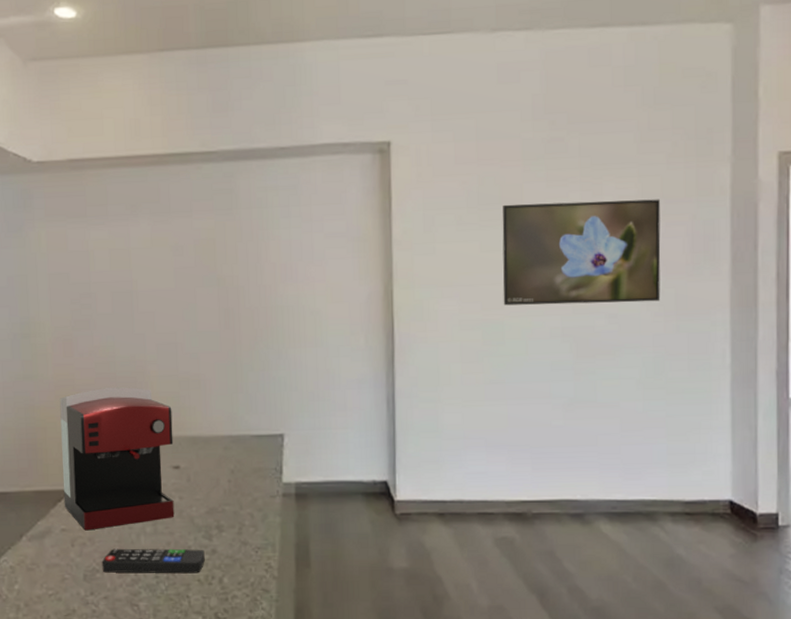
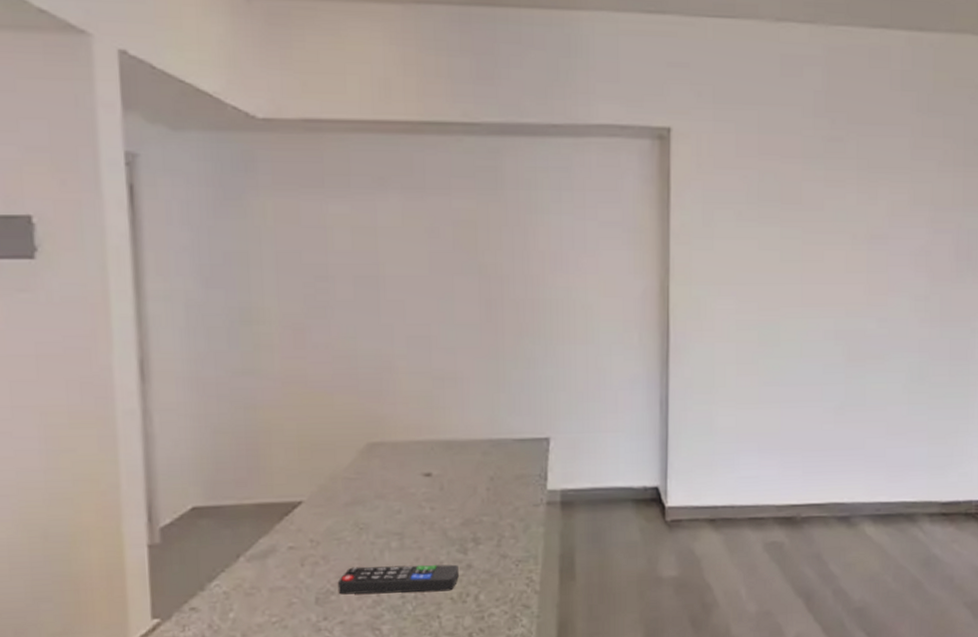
coffee maker: present [59,387,175,531] -> none [288,385,425,548]
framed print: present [502,199,661,306] -> none [780,202,930,308]

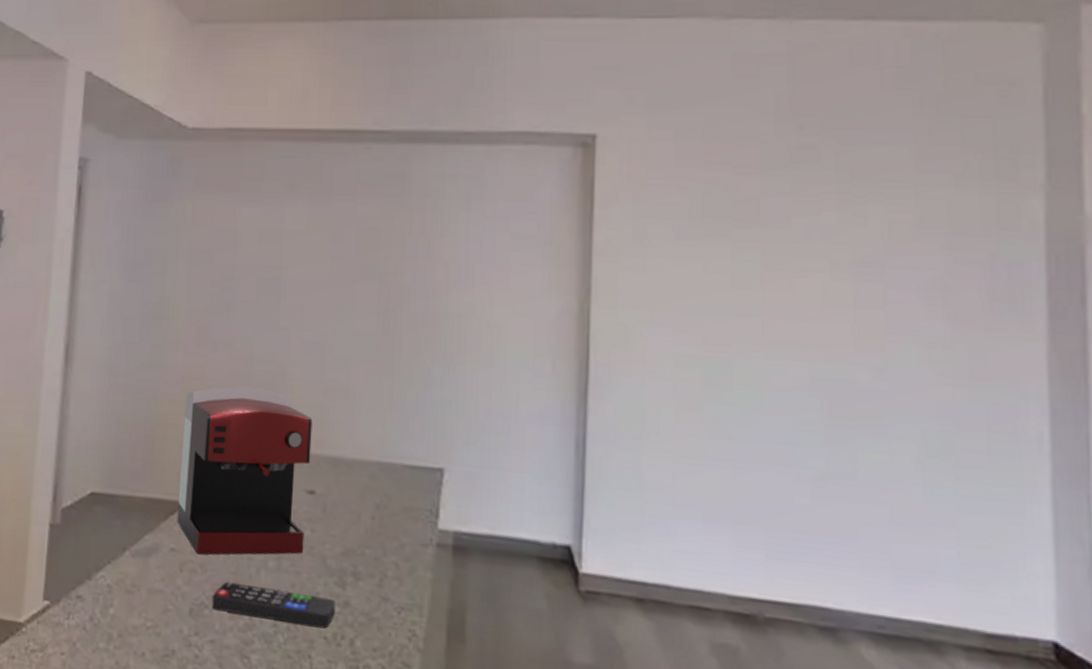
coffee maker: none [288,385,425,548] -> present [177,386,313,555]

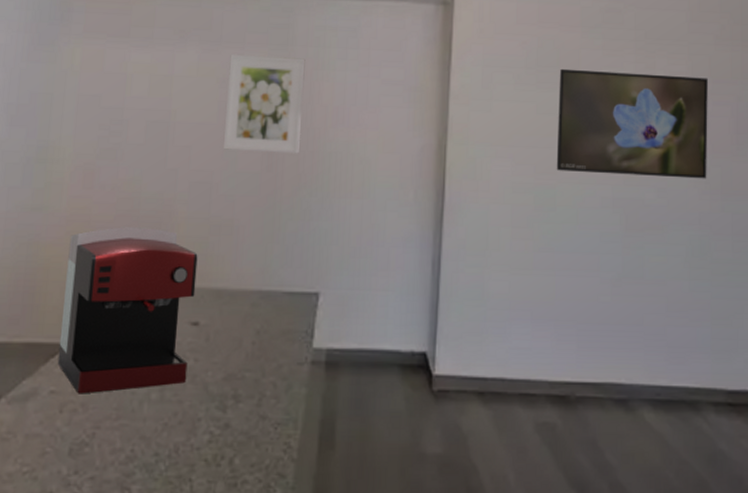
remote control: present [211,581,335,629] -> none [92,417,216,452]
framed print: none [336,207,423,315] -> present [223,54,305,154]
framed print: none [731,219,947,358] -> present [556,68,708,179]

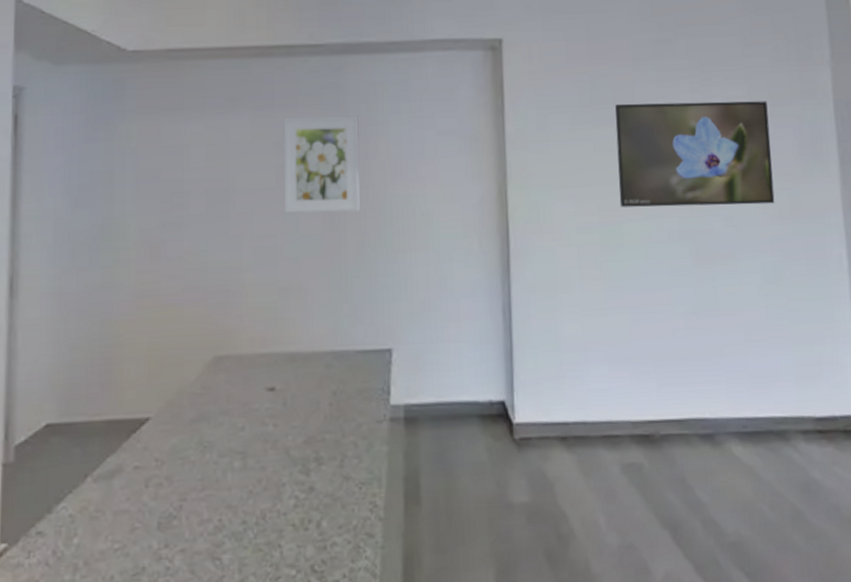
coffee maker: present [57,227,198,394] -> none [139,297,269,468]

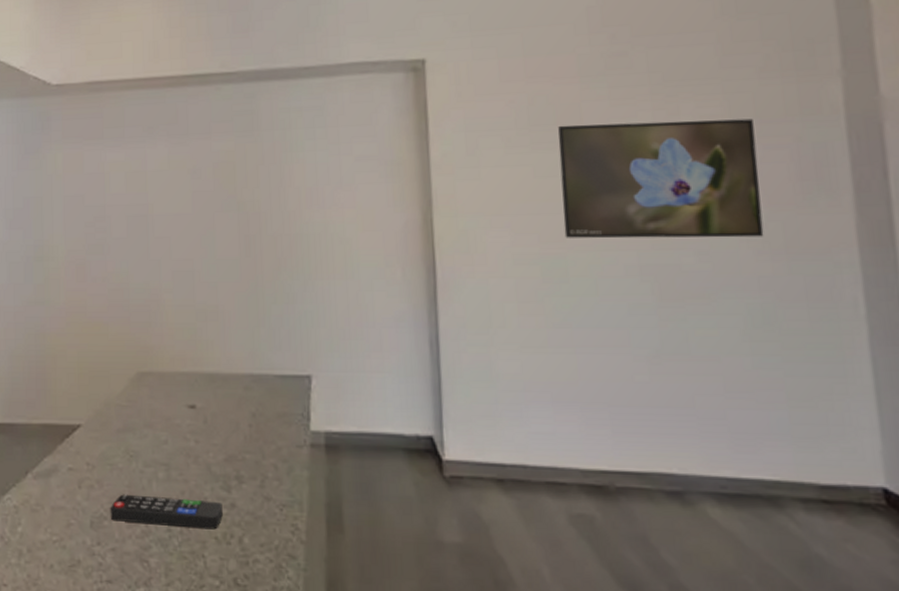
remote control: none [180,486,301,519] -> present [110,494,223,530]
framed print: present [283,116,360,213] -> none [198,142,276,238]

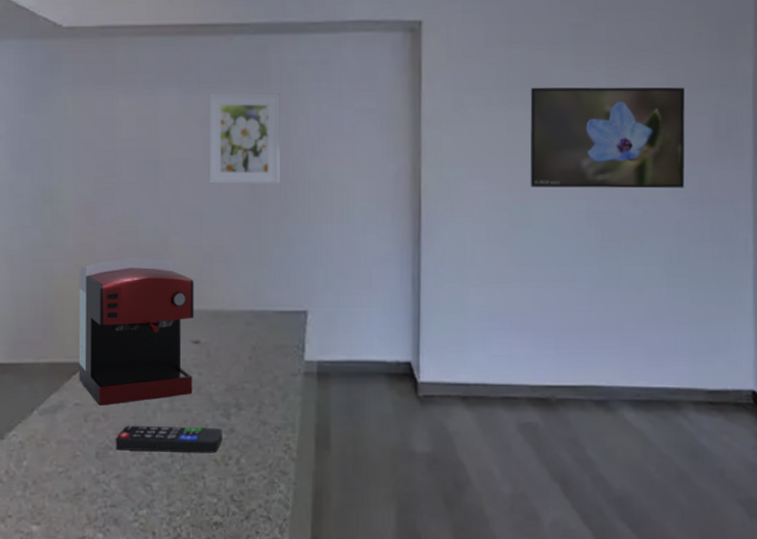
coffee maker: none [71,316,190,472] -> present [78,258,194,406]
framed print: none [198,142,276,238] -> present [208,93,281,184]

